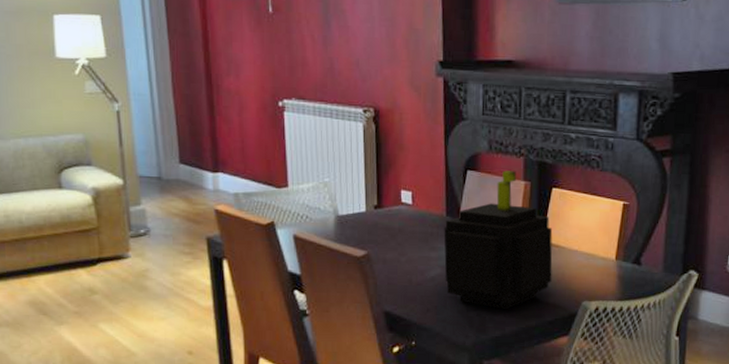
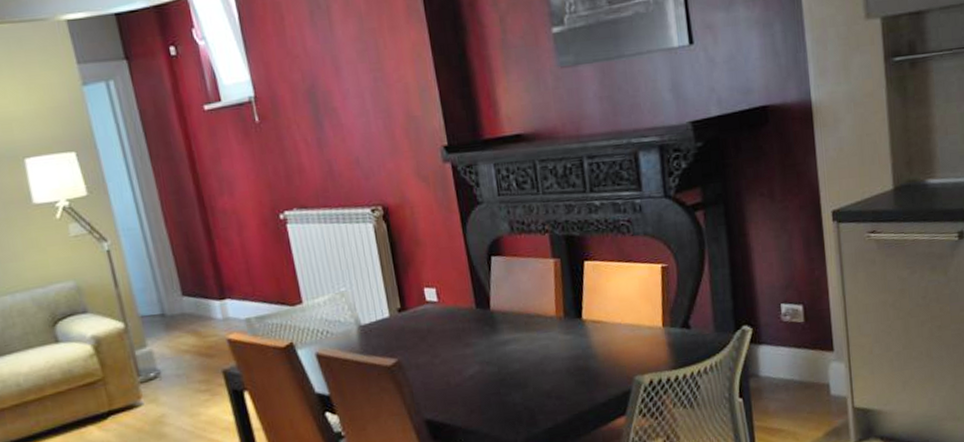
plant pot: present [444,171,553,310] -> none [475,249,599,399]

